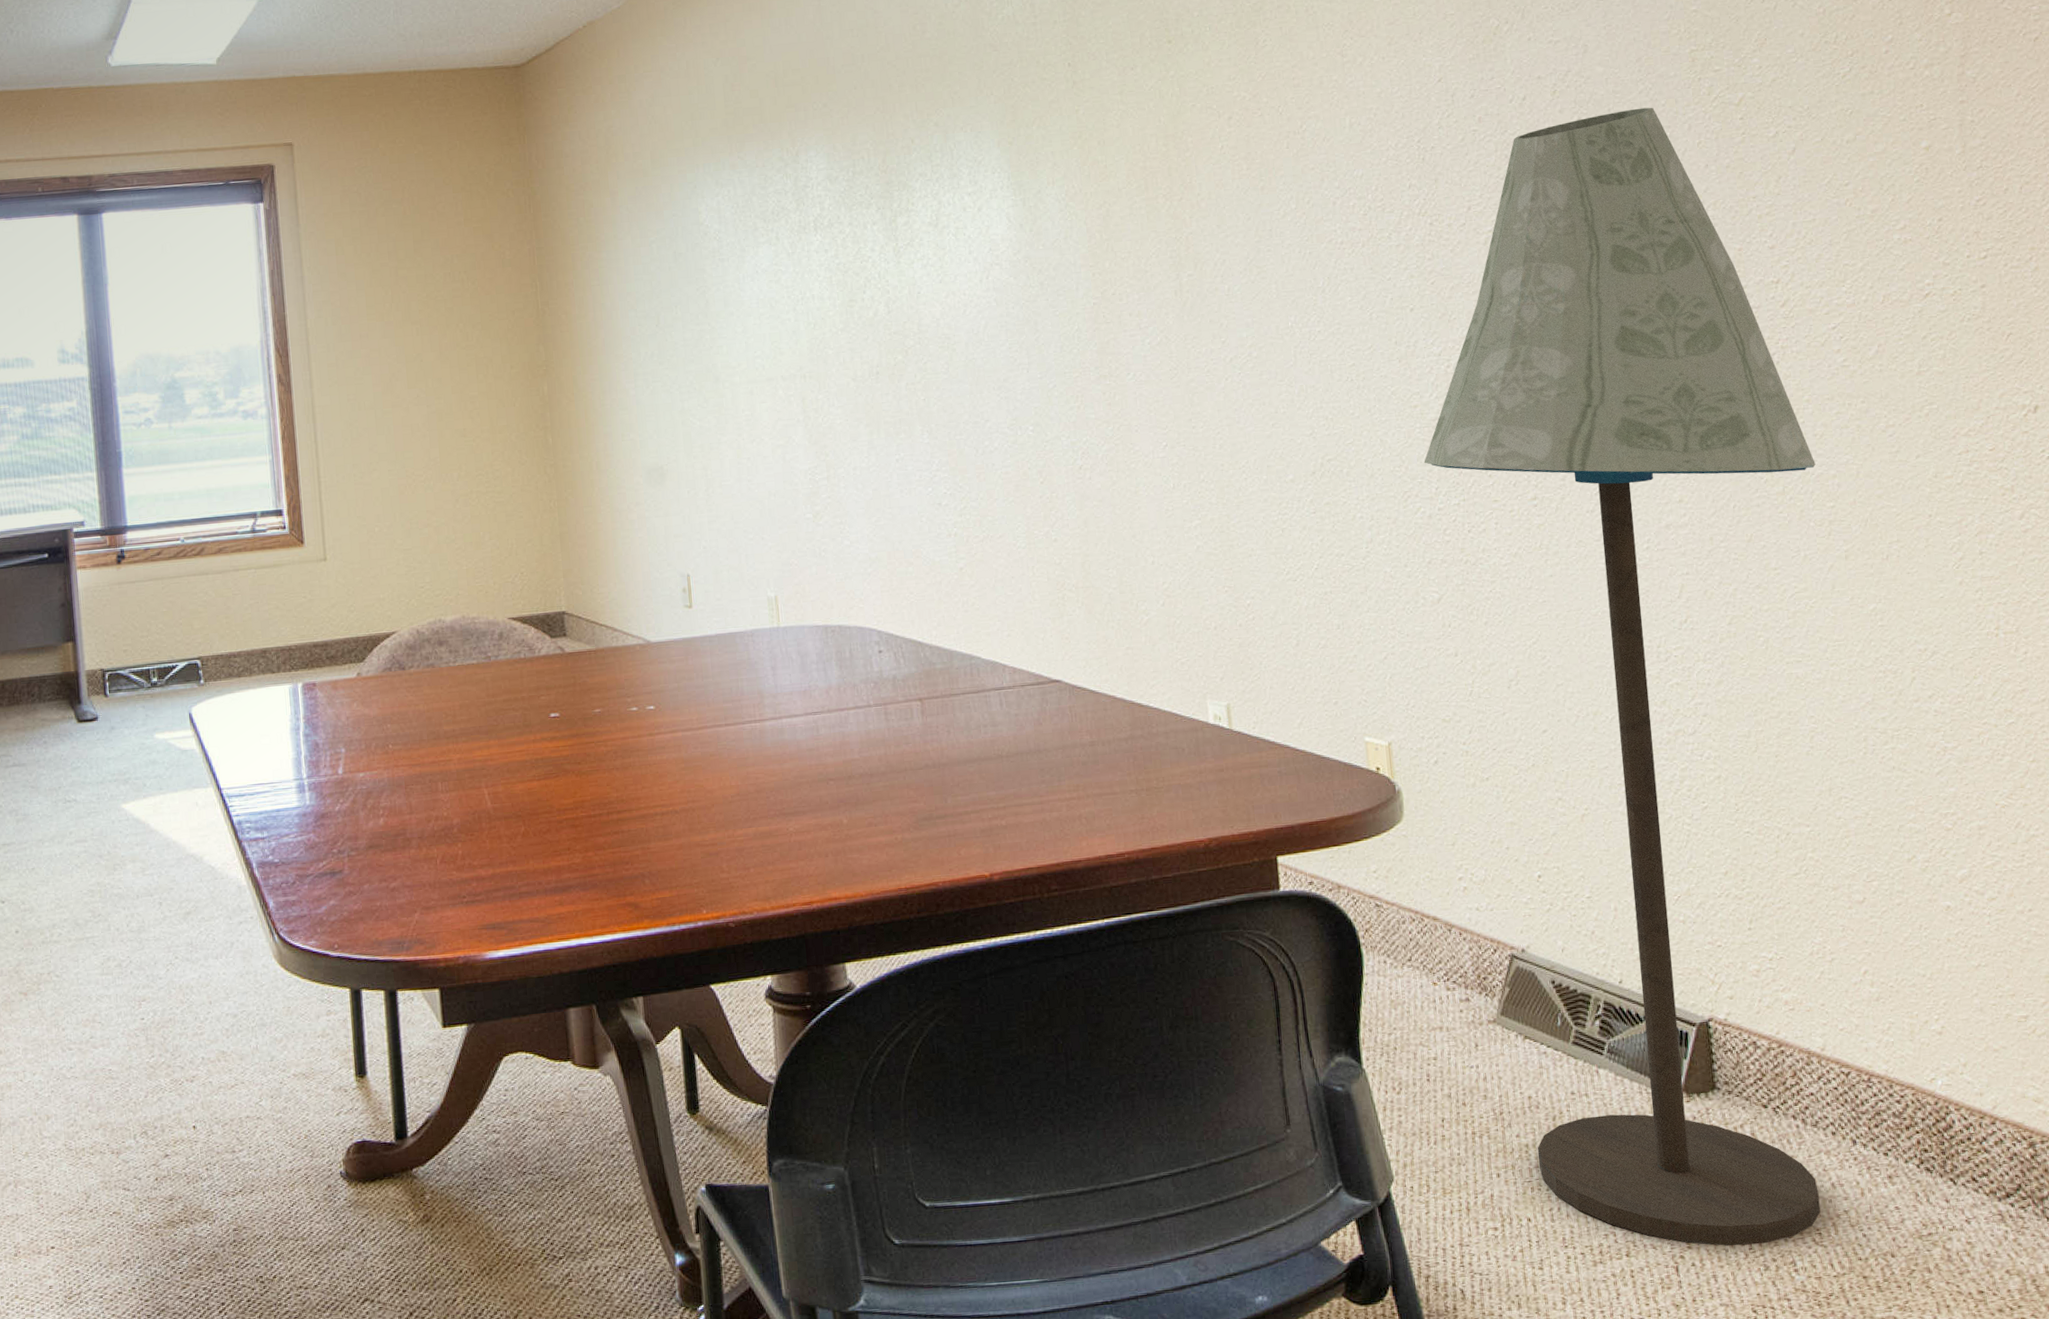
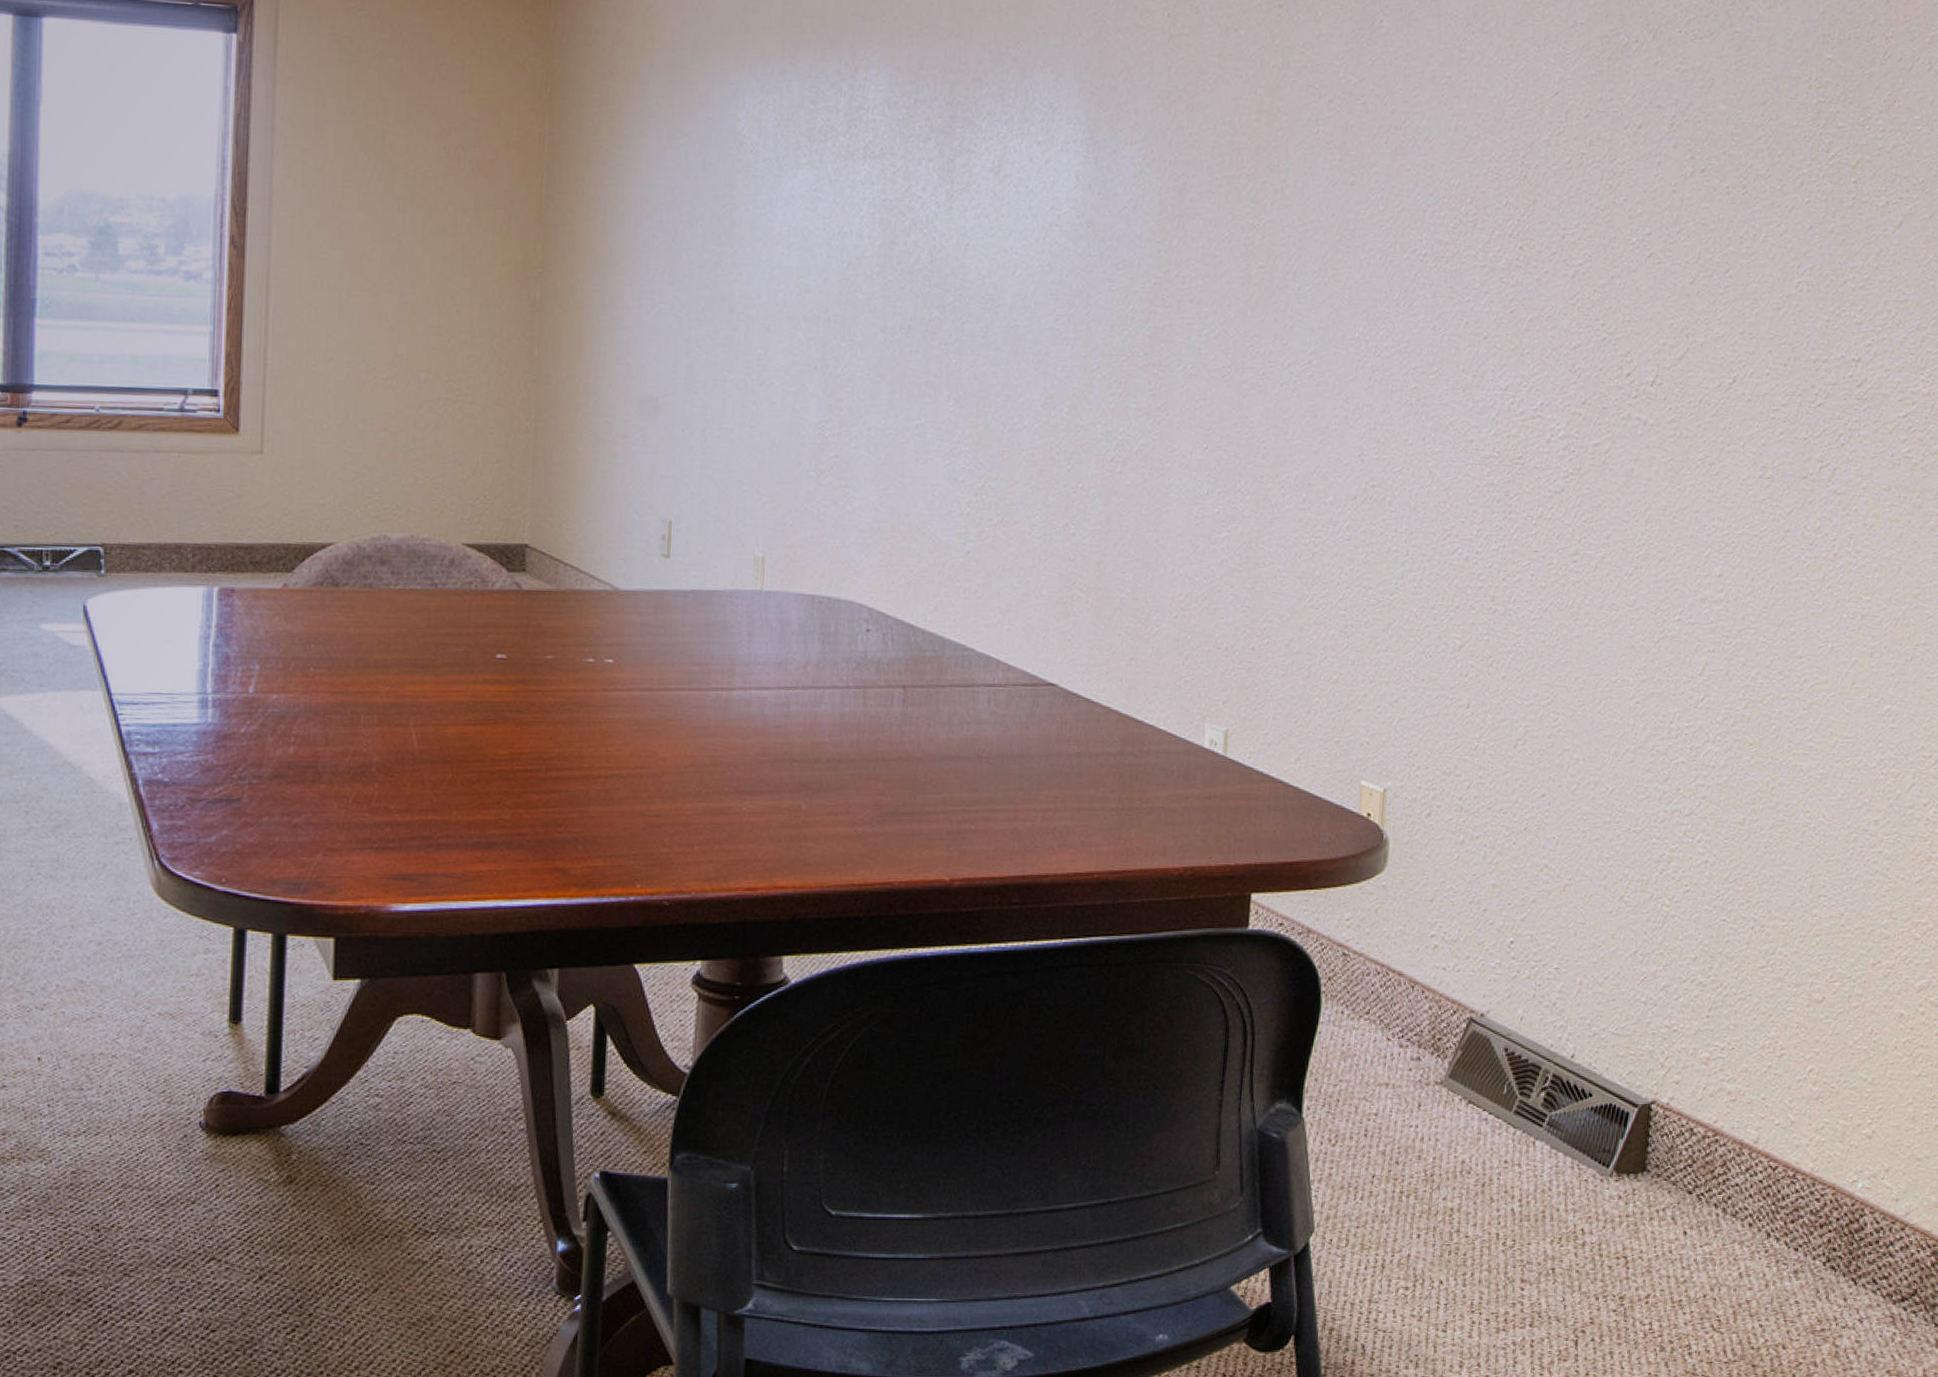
floor lamp: present [1424,107,1821,1246] -> none [1460,155,1860,1326]

